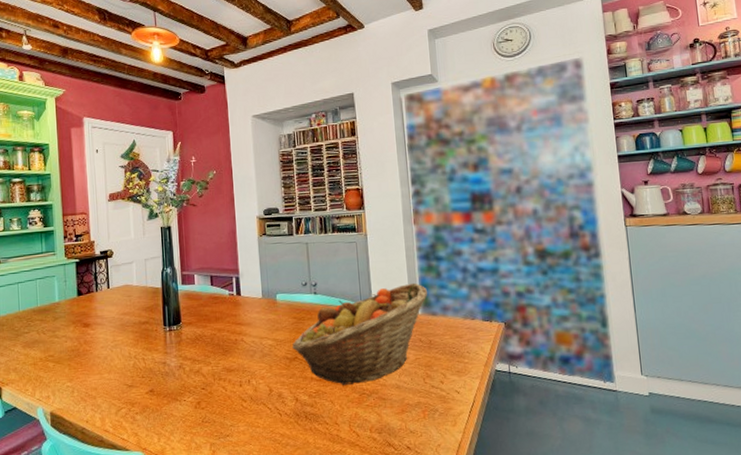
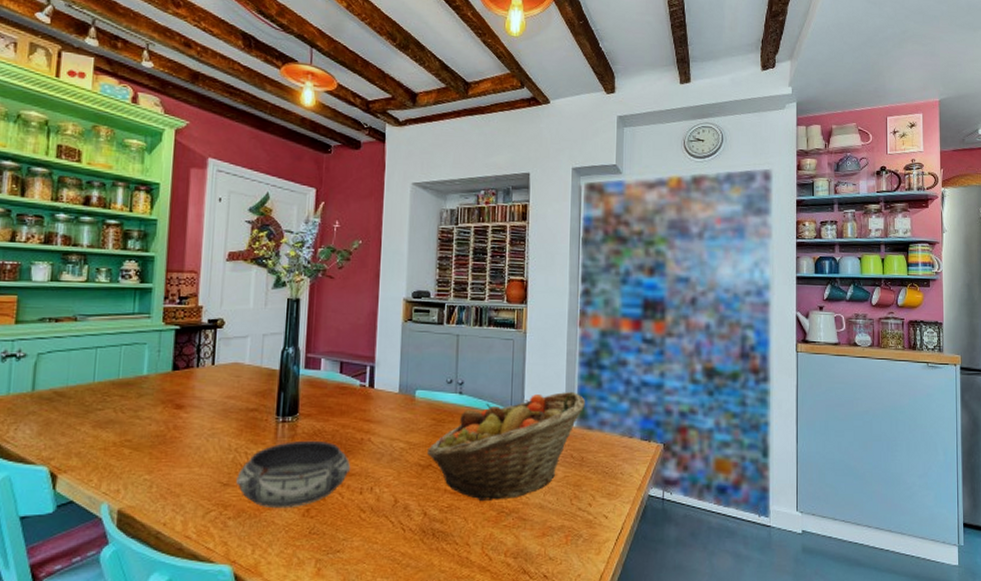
bowl: none [138,343,230,404] -> present [236,440,351,509]

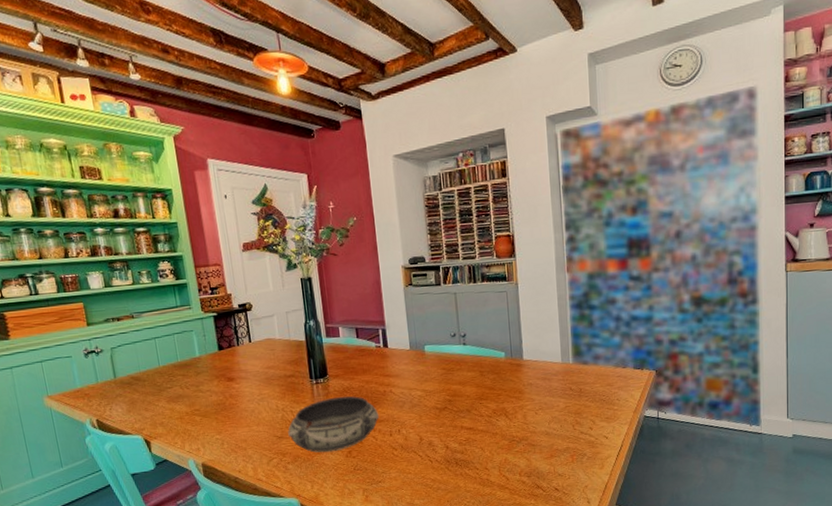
fruit basket: present [427,391,585,502] -> none [442,332,579,434]

